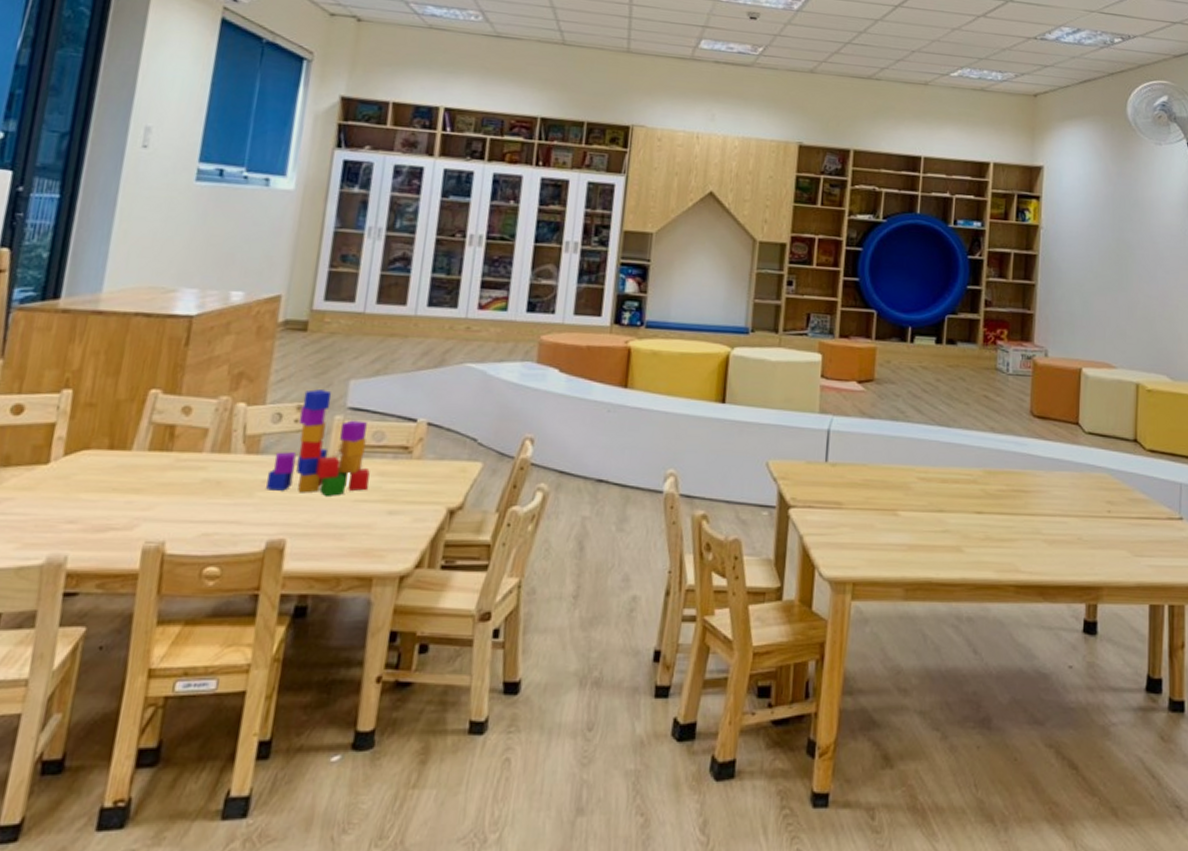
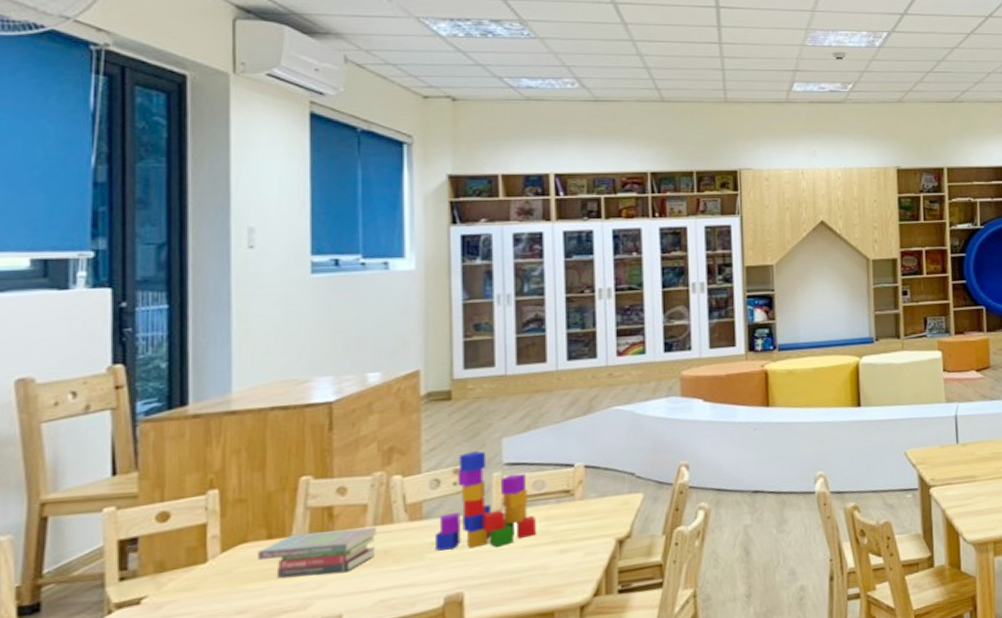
books: none [97,448,214,498] -> present [258,526,378,578]

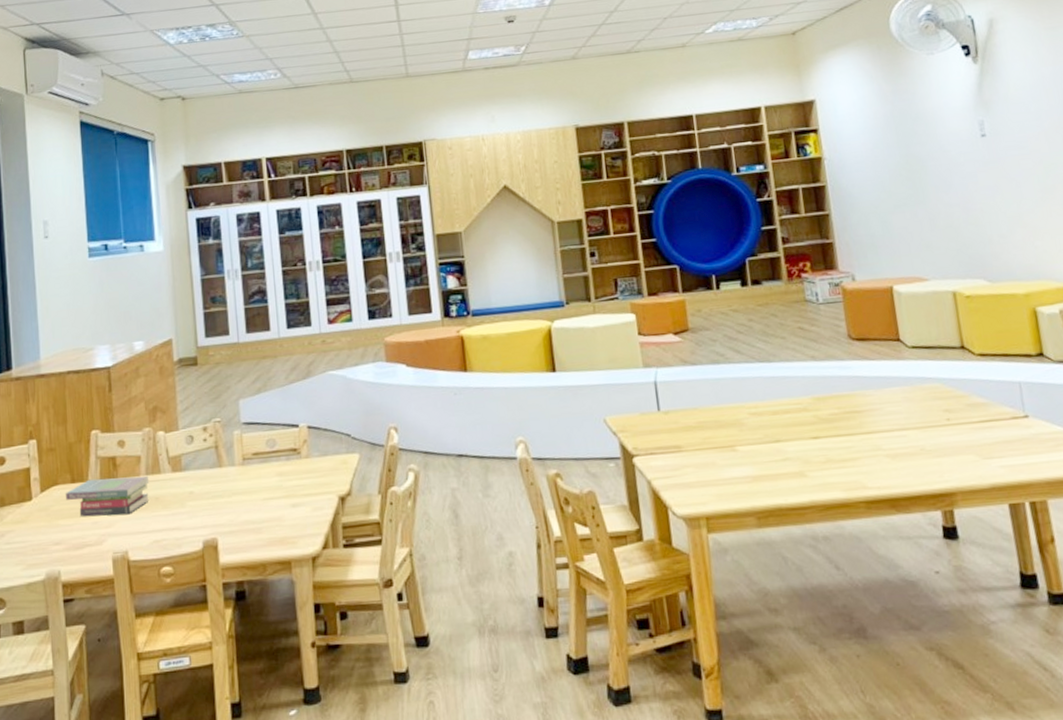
toy blocks: present [436,451,536,551] -> none [193,411,271,500]

